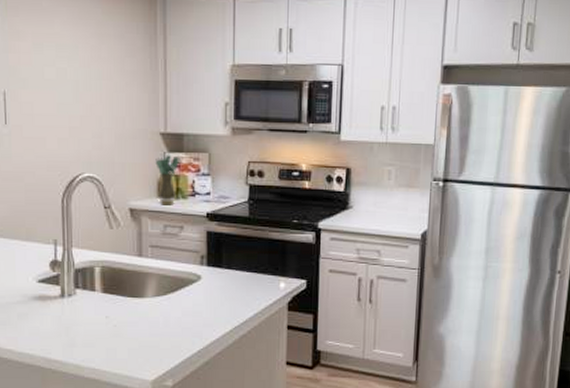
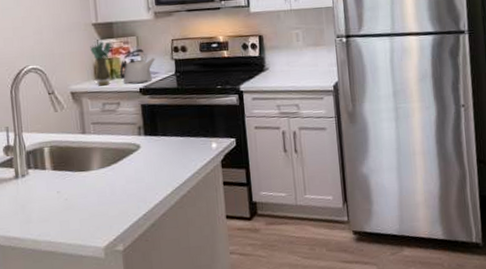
kettle: none [186,167,227,207] -> present [119,48,155,84]

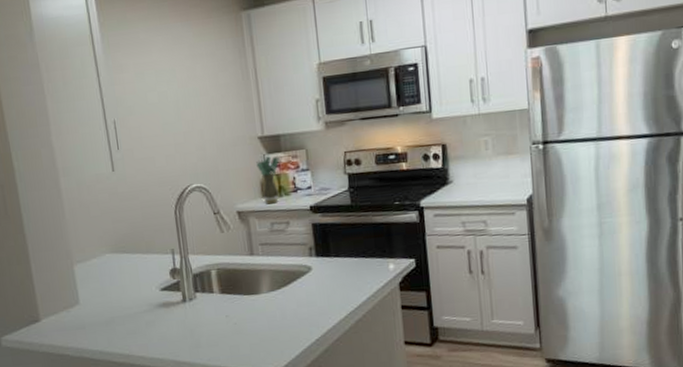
kettle: present [119,48,155,84] -> none [288,162,326,202]

